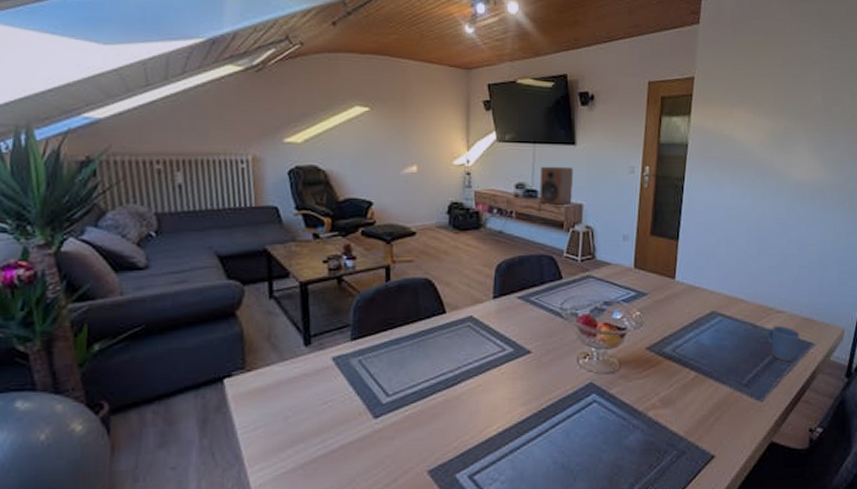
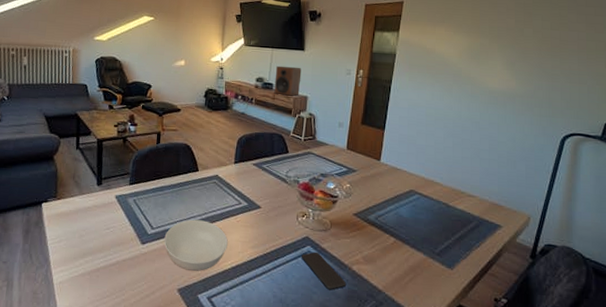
bowl: none [405,377,491,446] -> present [164,219,228,272]
smartphone: none [584,400,642,445] -> present [300,251,347,290]
mug: present [767,326,800,361] -> none [459,208,489,238]

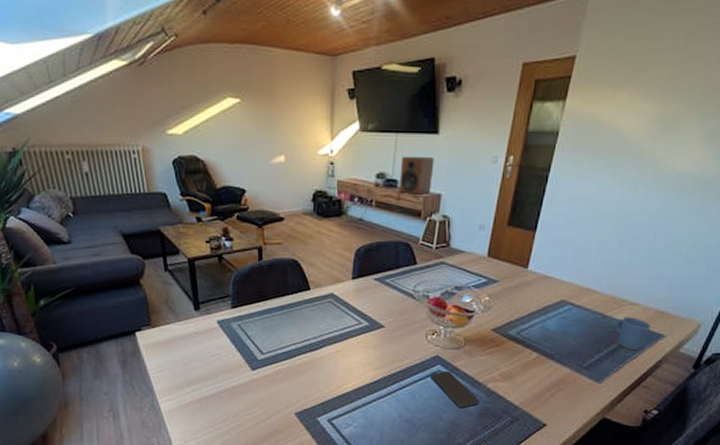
bowl: present [164,219,228,272] -> none [276,342,348,396]
mug: none [459,208,489,238] -> present [615,317,651,350]

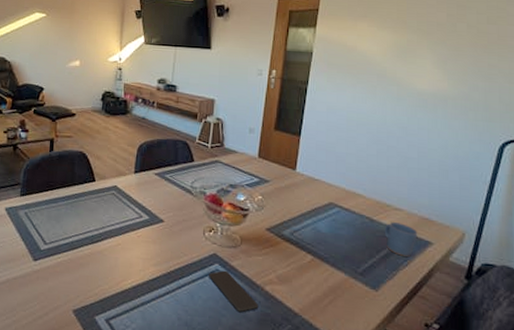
speaker: present [399,156,433,195] -> none [178,66,207,99]

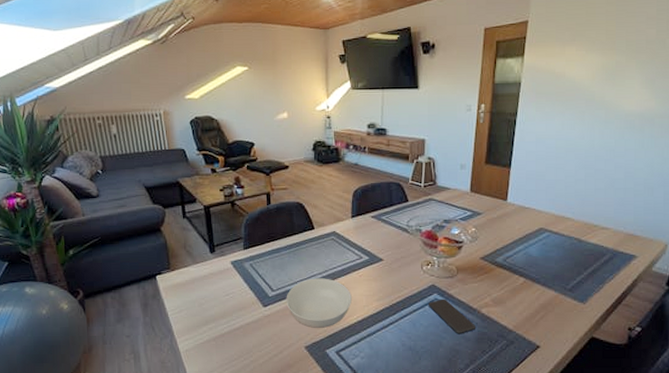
bowl: none [58,234,128,292] -> present [286,278,352,329]
mug: present [384,222,418,257] -> none [591,241,623,271]

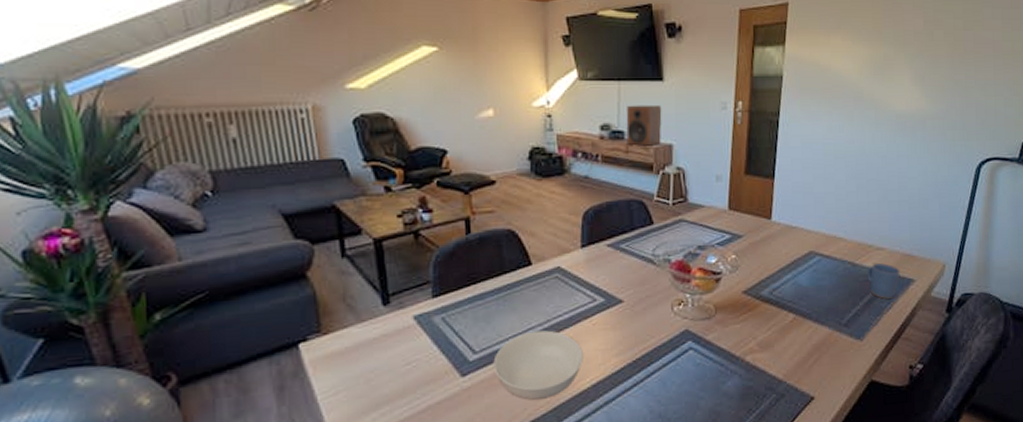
speaker: none [388,108,416,141] -> present [626,105,661,146]
smartphone: present [427,299,476,334] -> none [680,346,740,392]
mug: none [591,241,623,271] -> present [867,263,900,299]

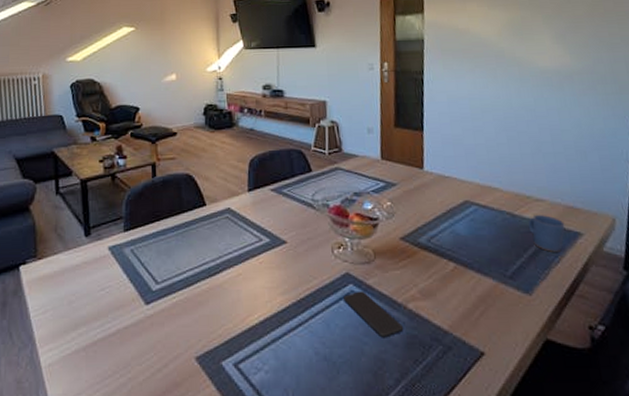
bowl: present [493,330,583,401] -> none [173,266,251,333]
speaker: present [626,105,661,146] -> none [284,67,316,103]
smartphone: none [680,346,740,392] -> present [342,291,404,338]

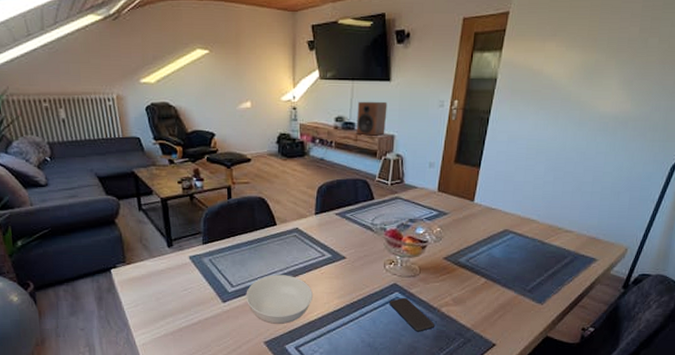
bowl: none [173,266,251,333] -> present [246,275,313,325]
speaker: none [284,67,316,103] -> present [356,101,386,136]
mug: present [528,215,565,252] -> none [553,244,585,273]

